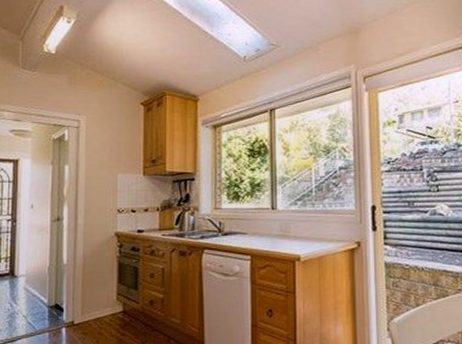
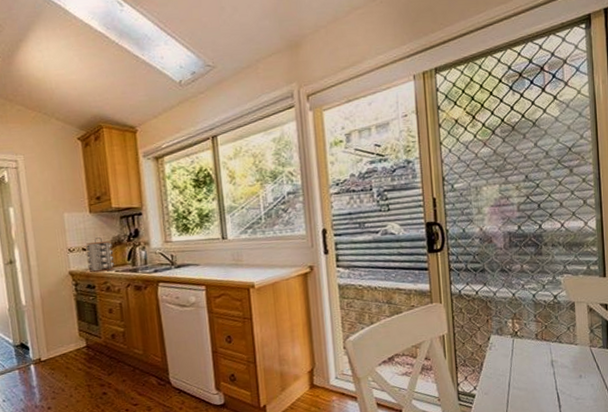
spice rack: none [135,199,162,235] -> present [85,236,115,273]

